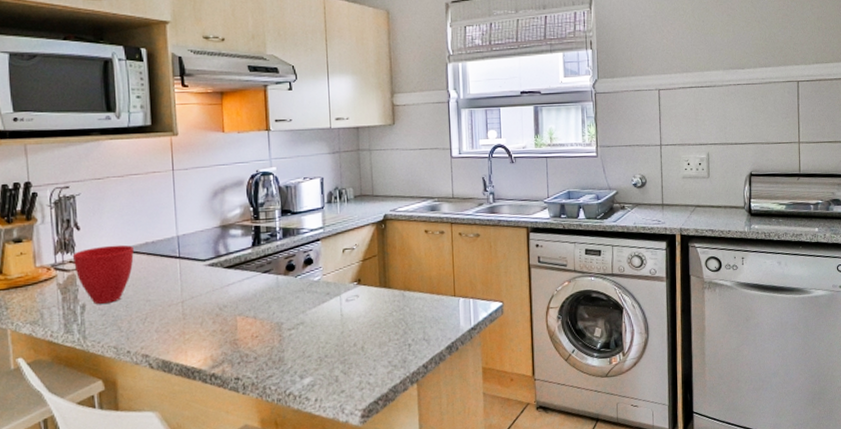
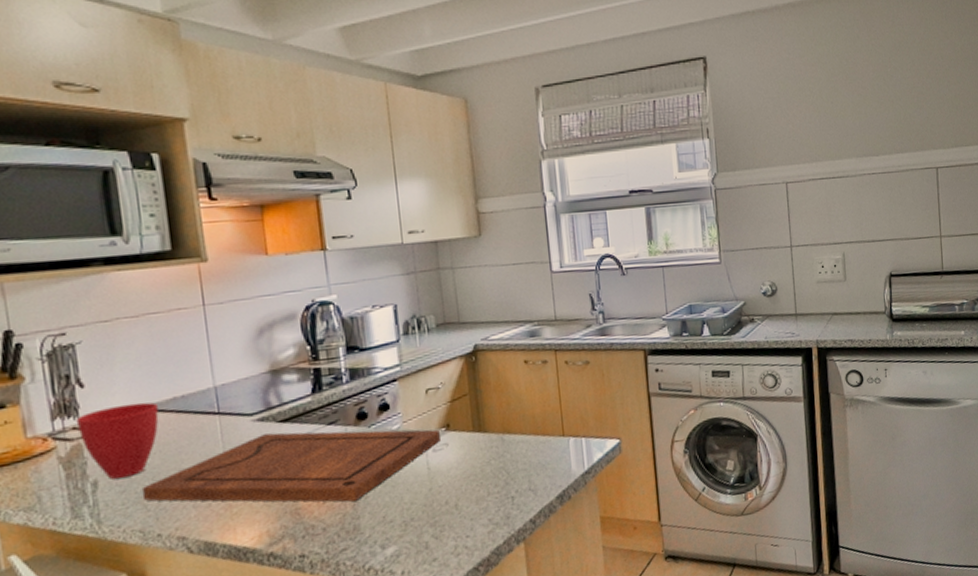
cutting board: none [117,276,353,337] -> present [141,429,441,502]

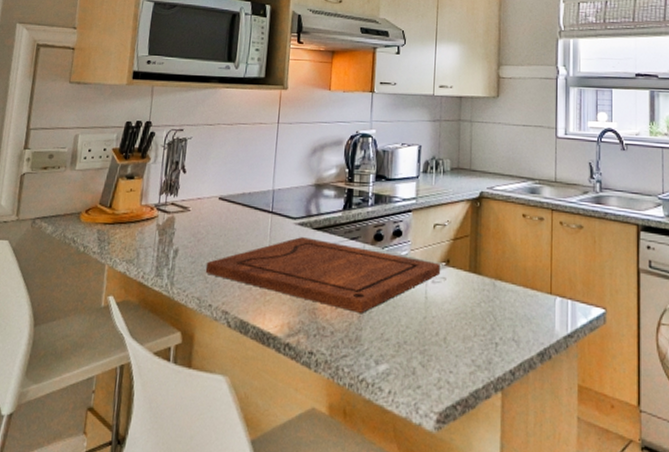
cup: present [75,402,159,479] -> none [174,191,231,251]

